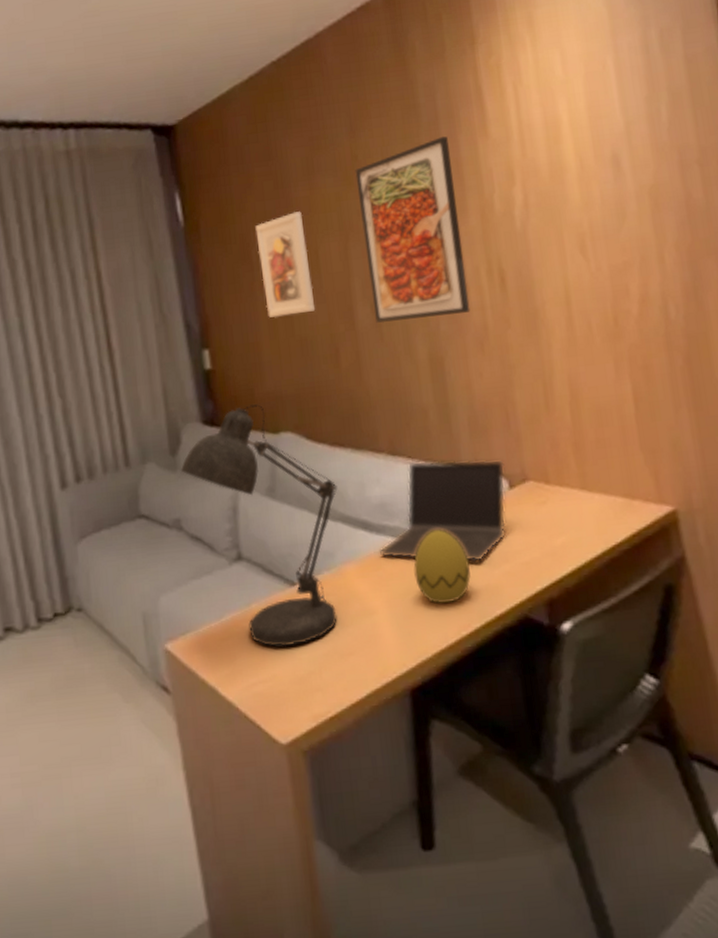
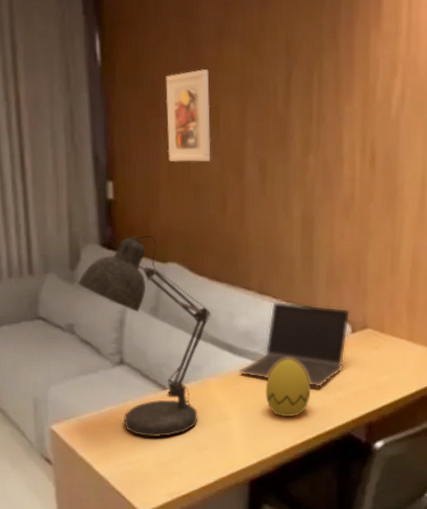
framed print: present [355,136,471,323] -> none [260,21,346,182]

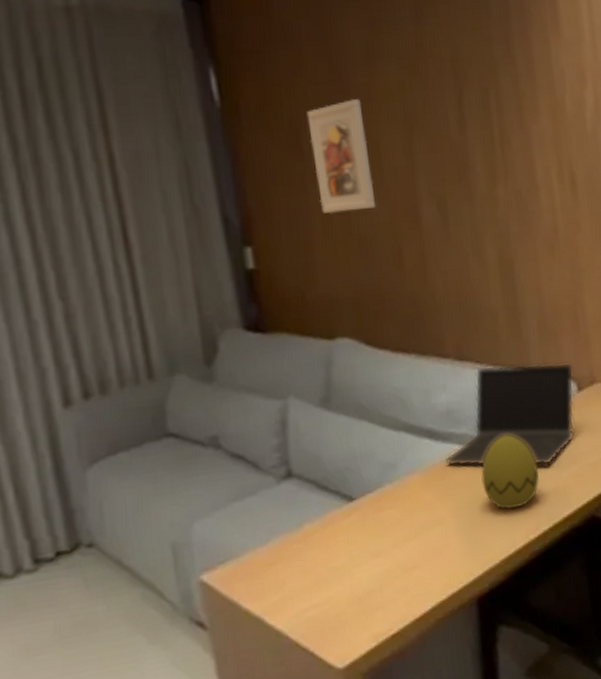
desk lamp: present [77,236,211,438] -> none [217,308,401,567]

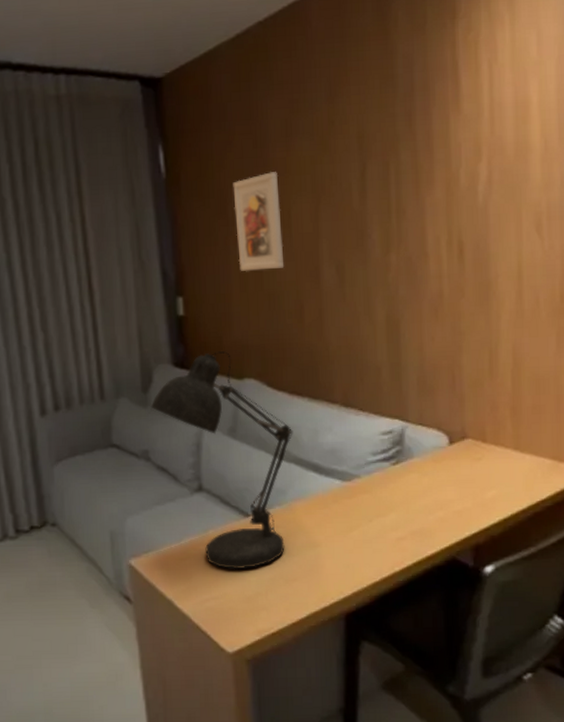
desk lamp: none [217,308,401,567] -> present [150,351,293,570]
laptop computer: present [446,362,575,467] -> none [327,413,447,508]
decorative egg: present [481,434,540,509] -> none [357,476,409,542]

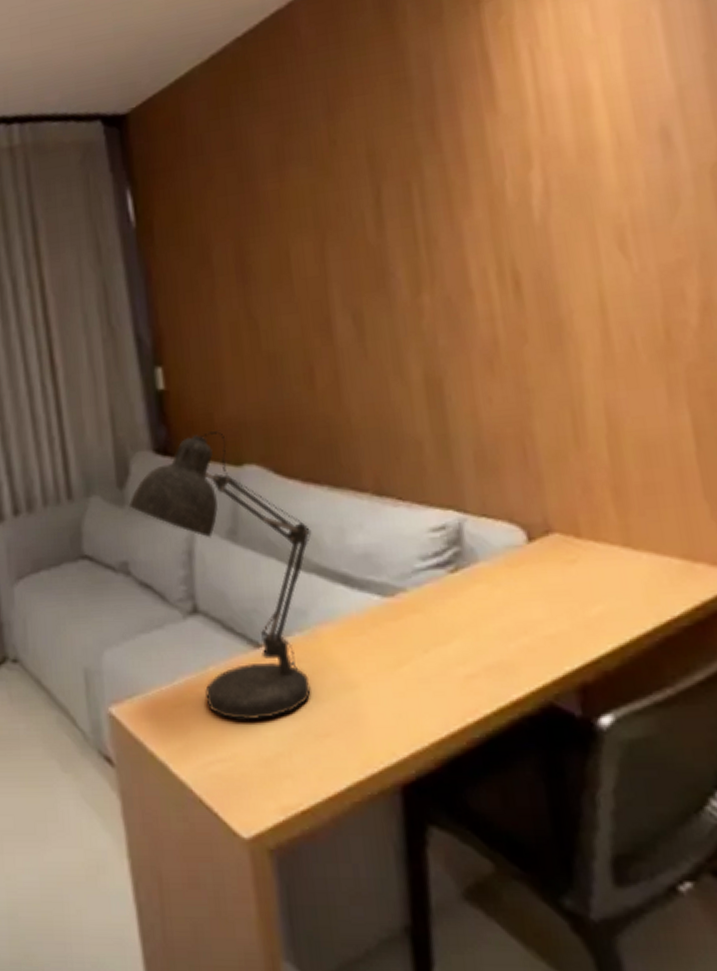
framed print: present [233,172,285,272] -> none [216,207,286,331]

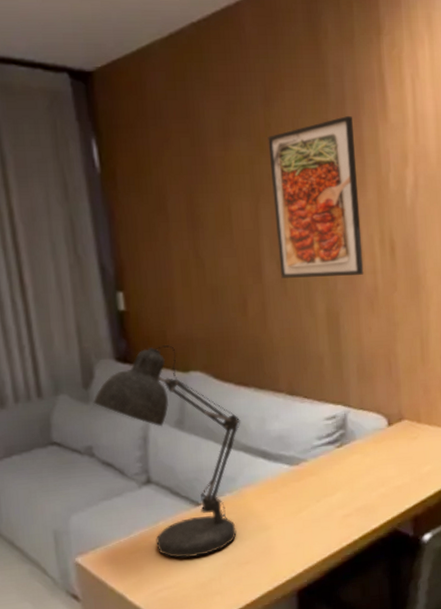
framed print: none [333,113,477,337] -> present [268,115,364,279]

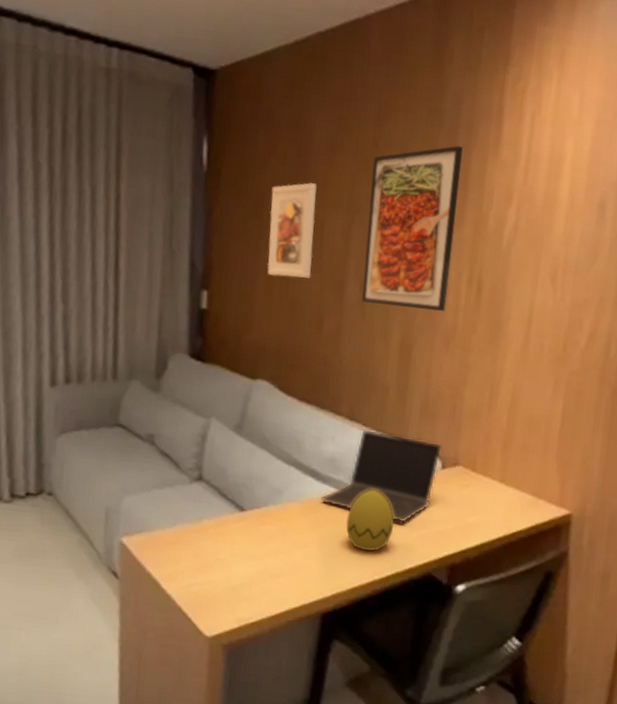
desk lamp: present [93,345,241,558] -> none [162,349,297,560]
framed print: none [171,170,227,267] -> present [267,183,318,278]
laptop computer: none [276,400,386,486] -> present [321,429,442,524]
decorative egg: none [305,458,354,520] -> present [346,489,396,552]

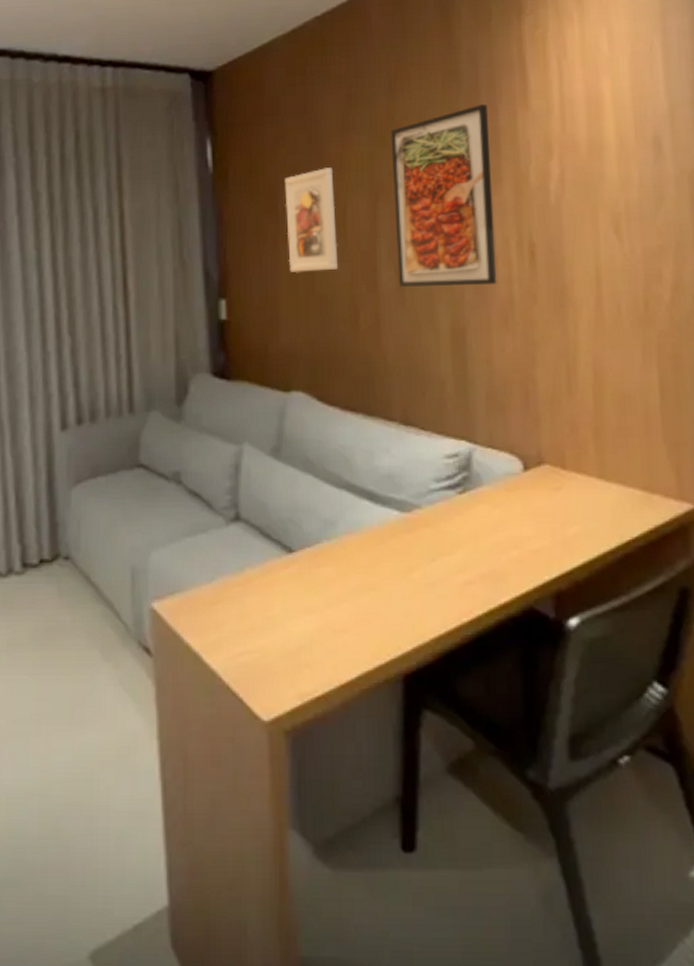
laptop computer: present [321,429,442,524] -> none [384,433,521,546]
decorative egg: present [346,489,396,552] -> none [417,506,478,586]

